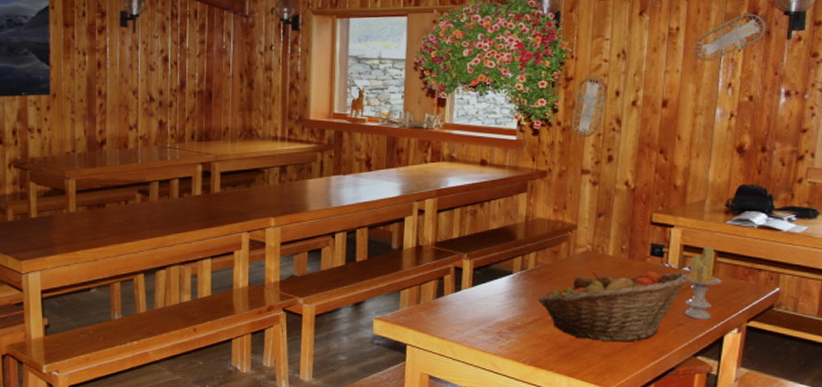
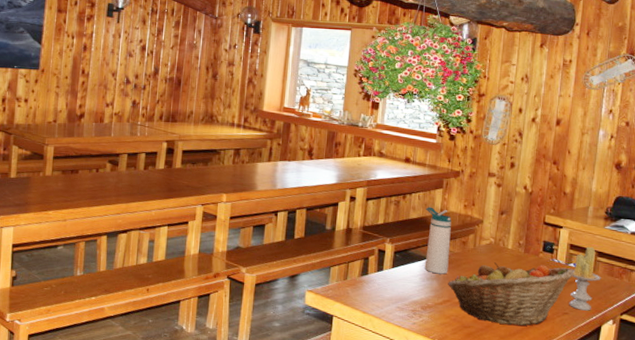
water bottle: none [508,214,539,290] -> present [424,207,451,274]

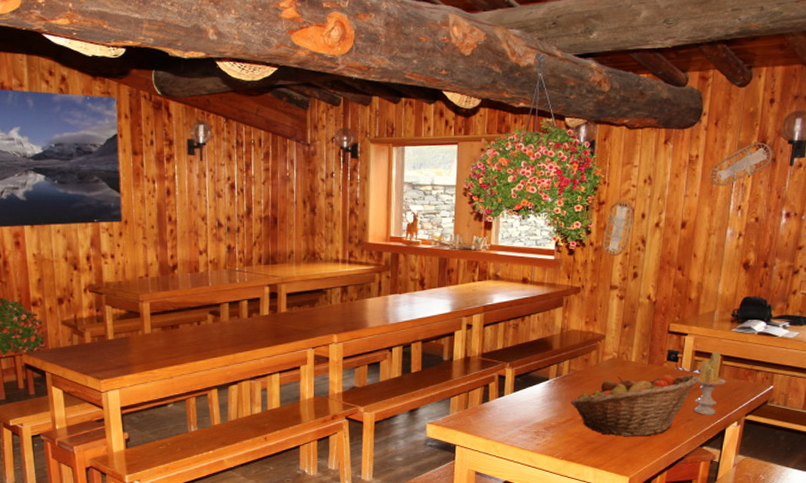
water bottle: present [424,207,451,274] -> none [546,327,573,394]

